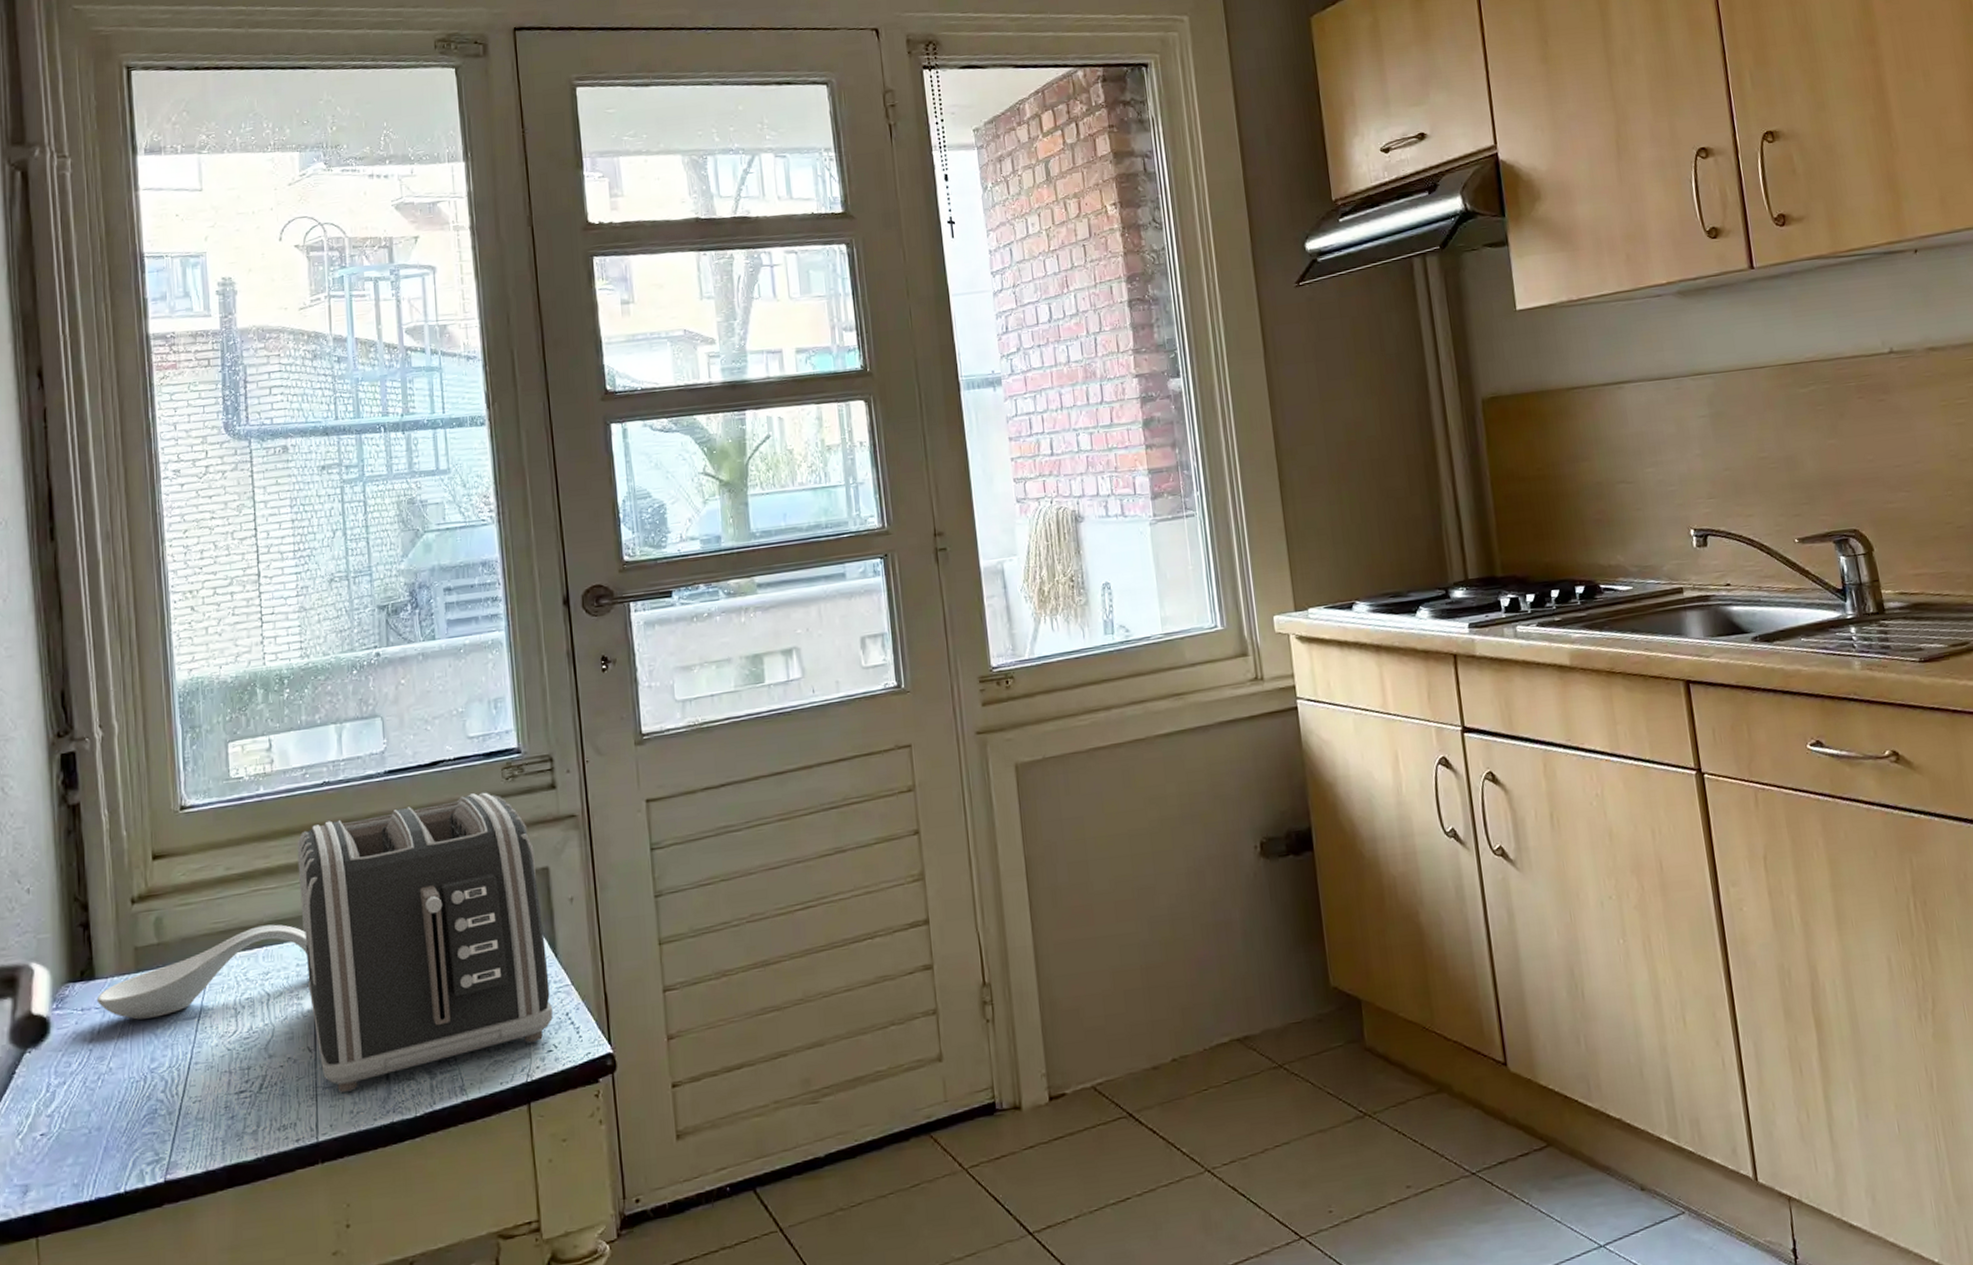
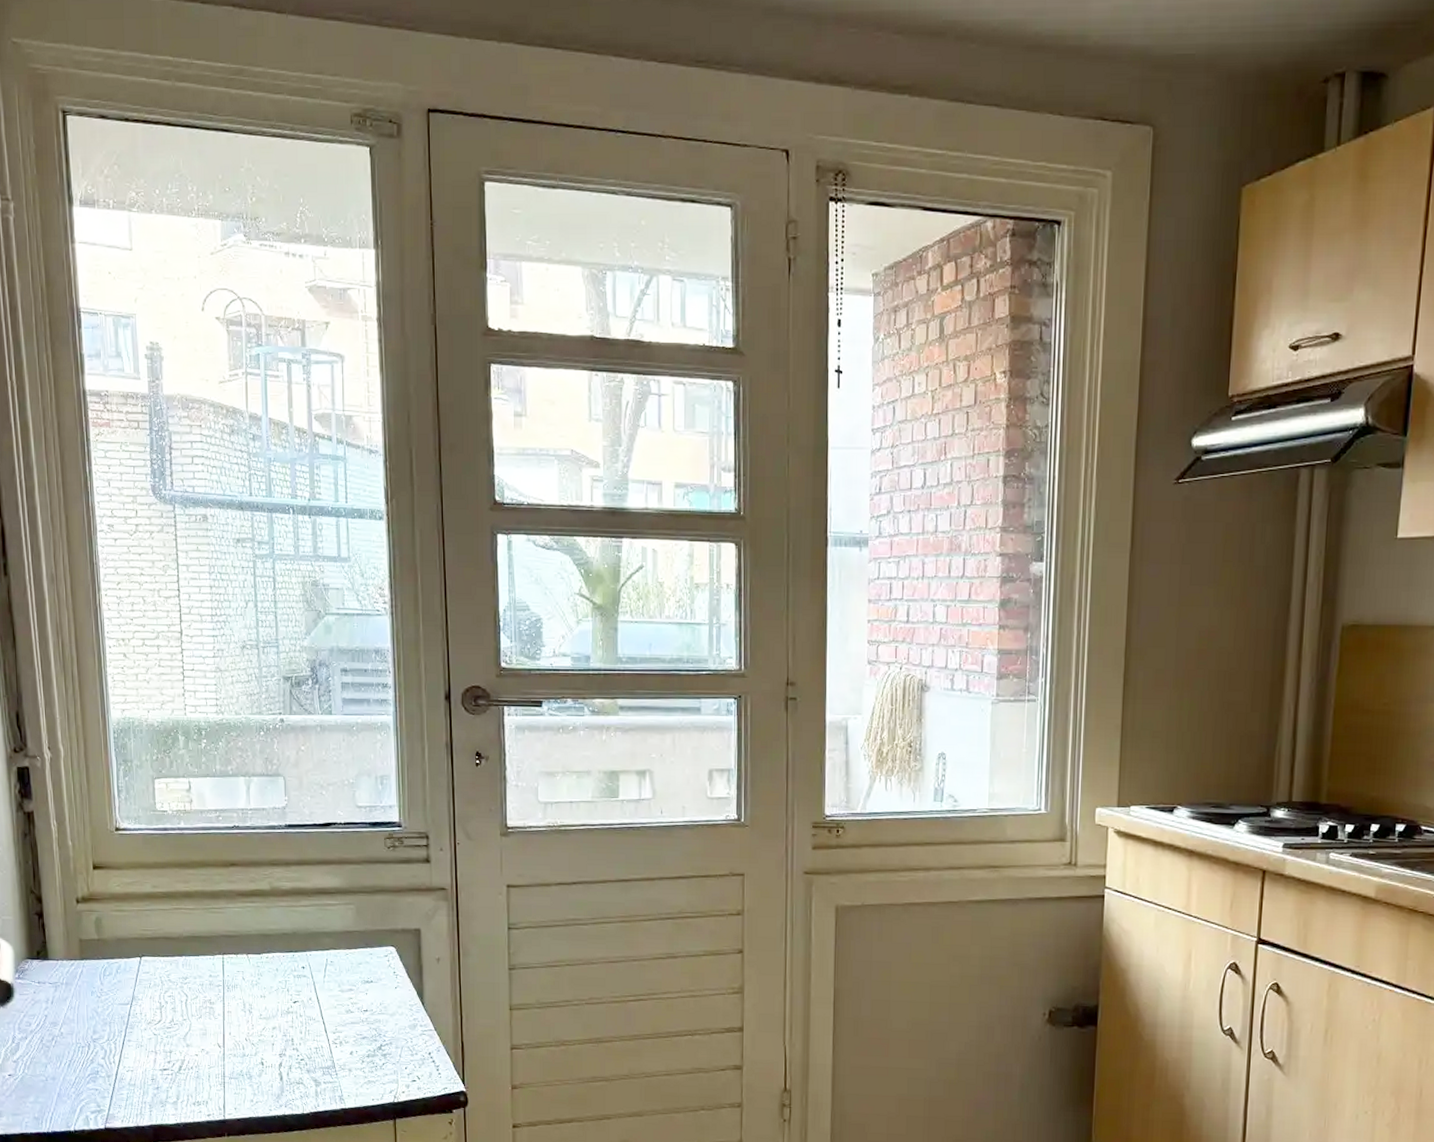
spoon rest: present [97,924,308,1020] -> none [51,938,219,999]
toaster: present [297,792,553,1093] -> none [211,856,418,1084]

